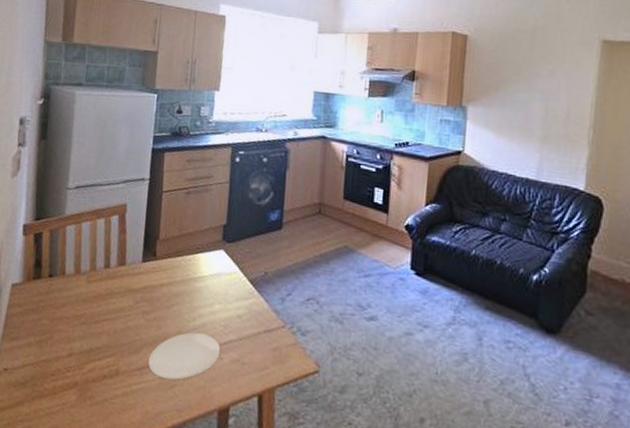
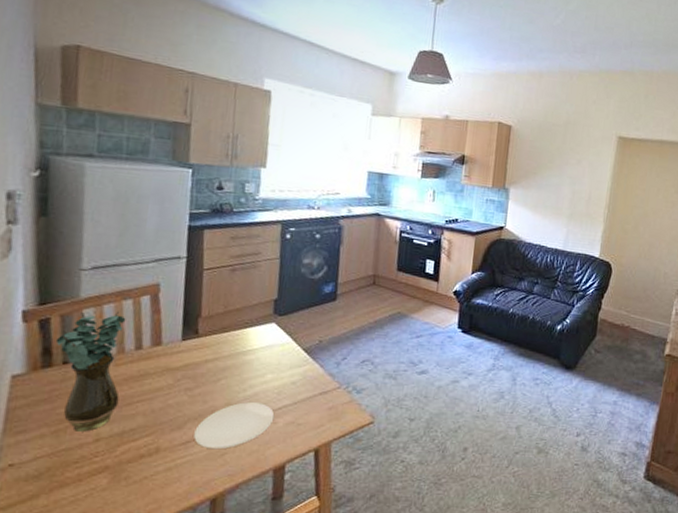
vase: none [45,229,99,345] -> present [55,311,126,432]

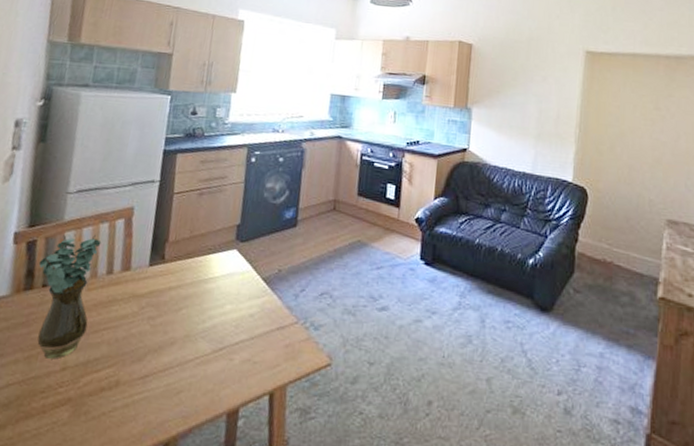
plate: present [194,402,275,450] -> none [152,335,232,387]

